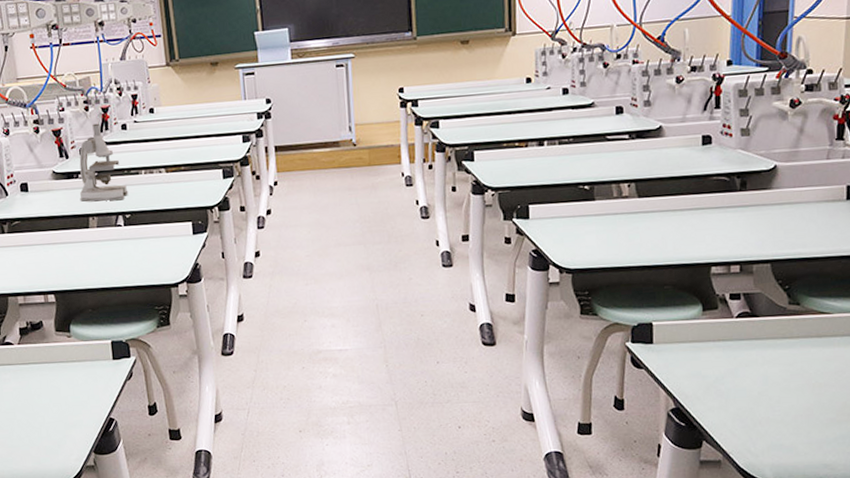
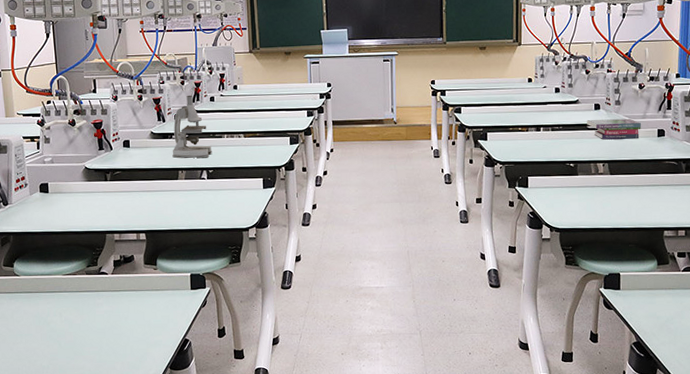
books: none [605,123,679,153] -> present [587,118,641,140]

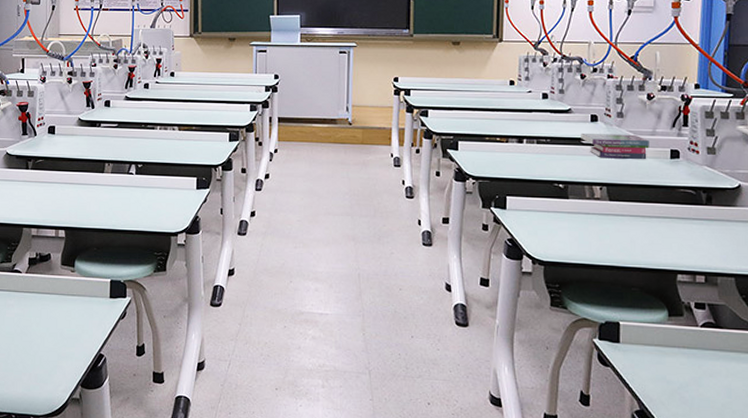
microscope: present [172,95,213,158] -> none [99,80,143,151]

